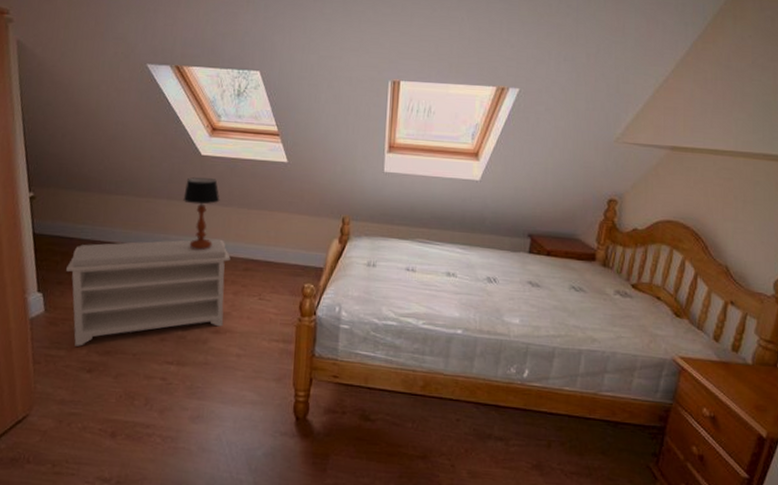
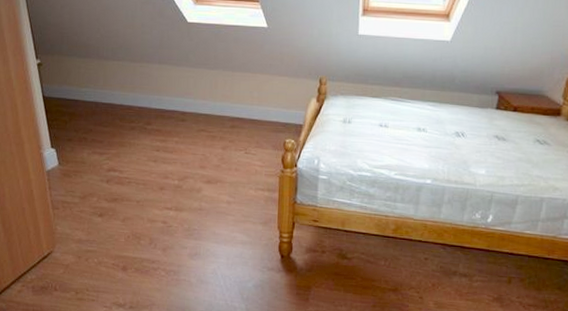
bench: present [66,238,231,346] -> none [74,99,218,195]
table lamp: present [183,177,220,250] -> none [173,42,207,109]

